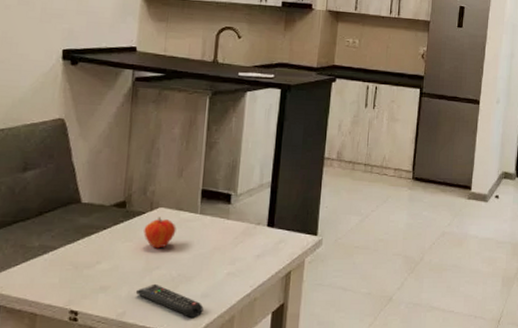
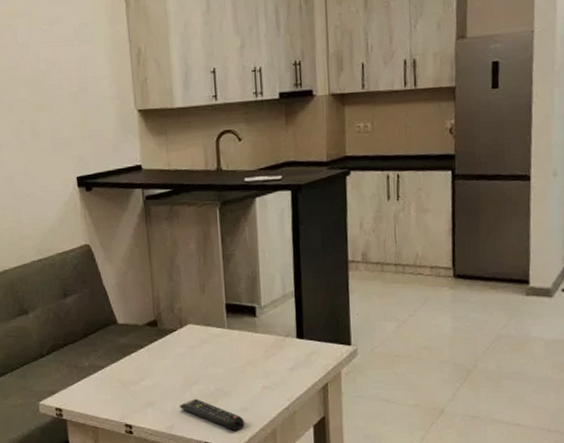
fruit: present [143,217,177,249] -> none [177,333,207,365]

